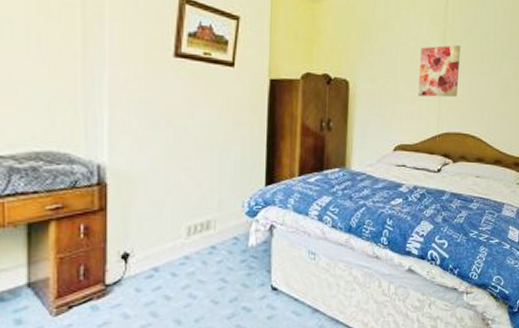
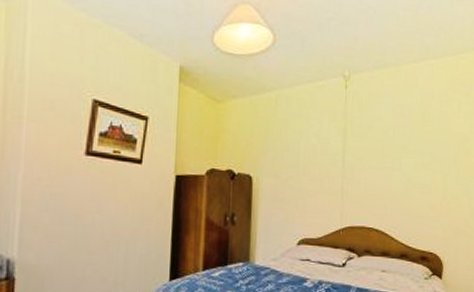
wall art: present [418,45,460,97] -> none [321,141,361,191]

